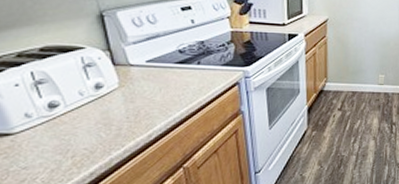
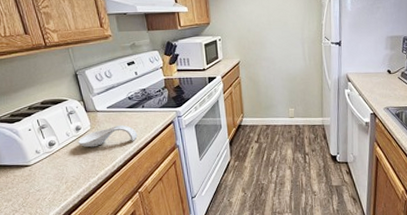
spoon rest: none [96,84,188,111] -> present [78,124,138,148]

